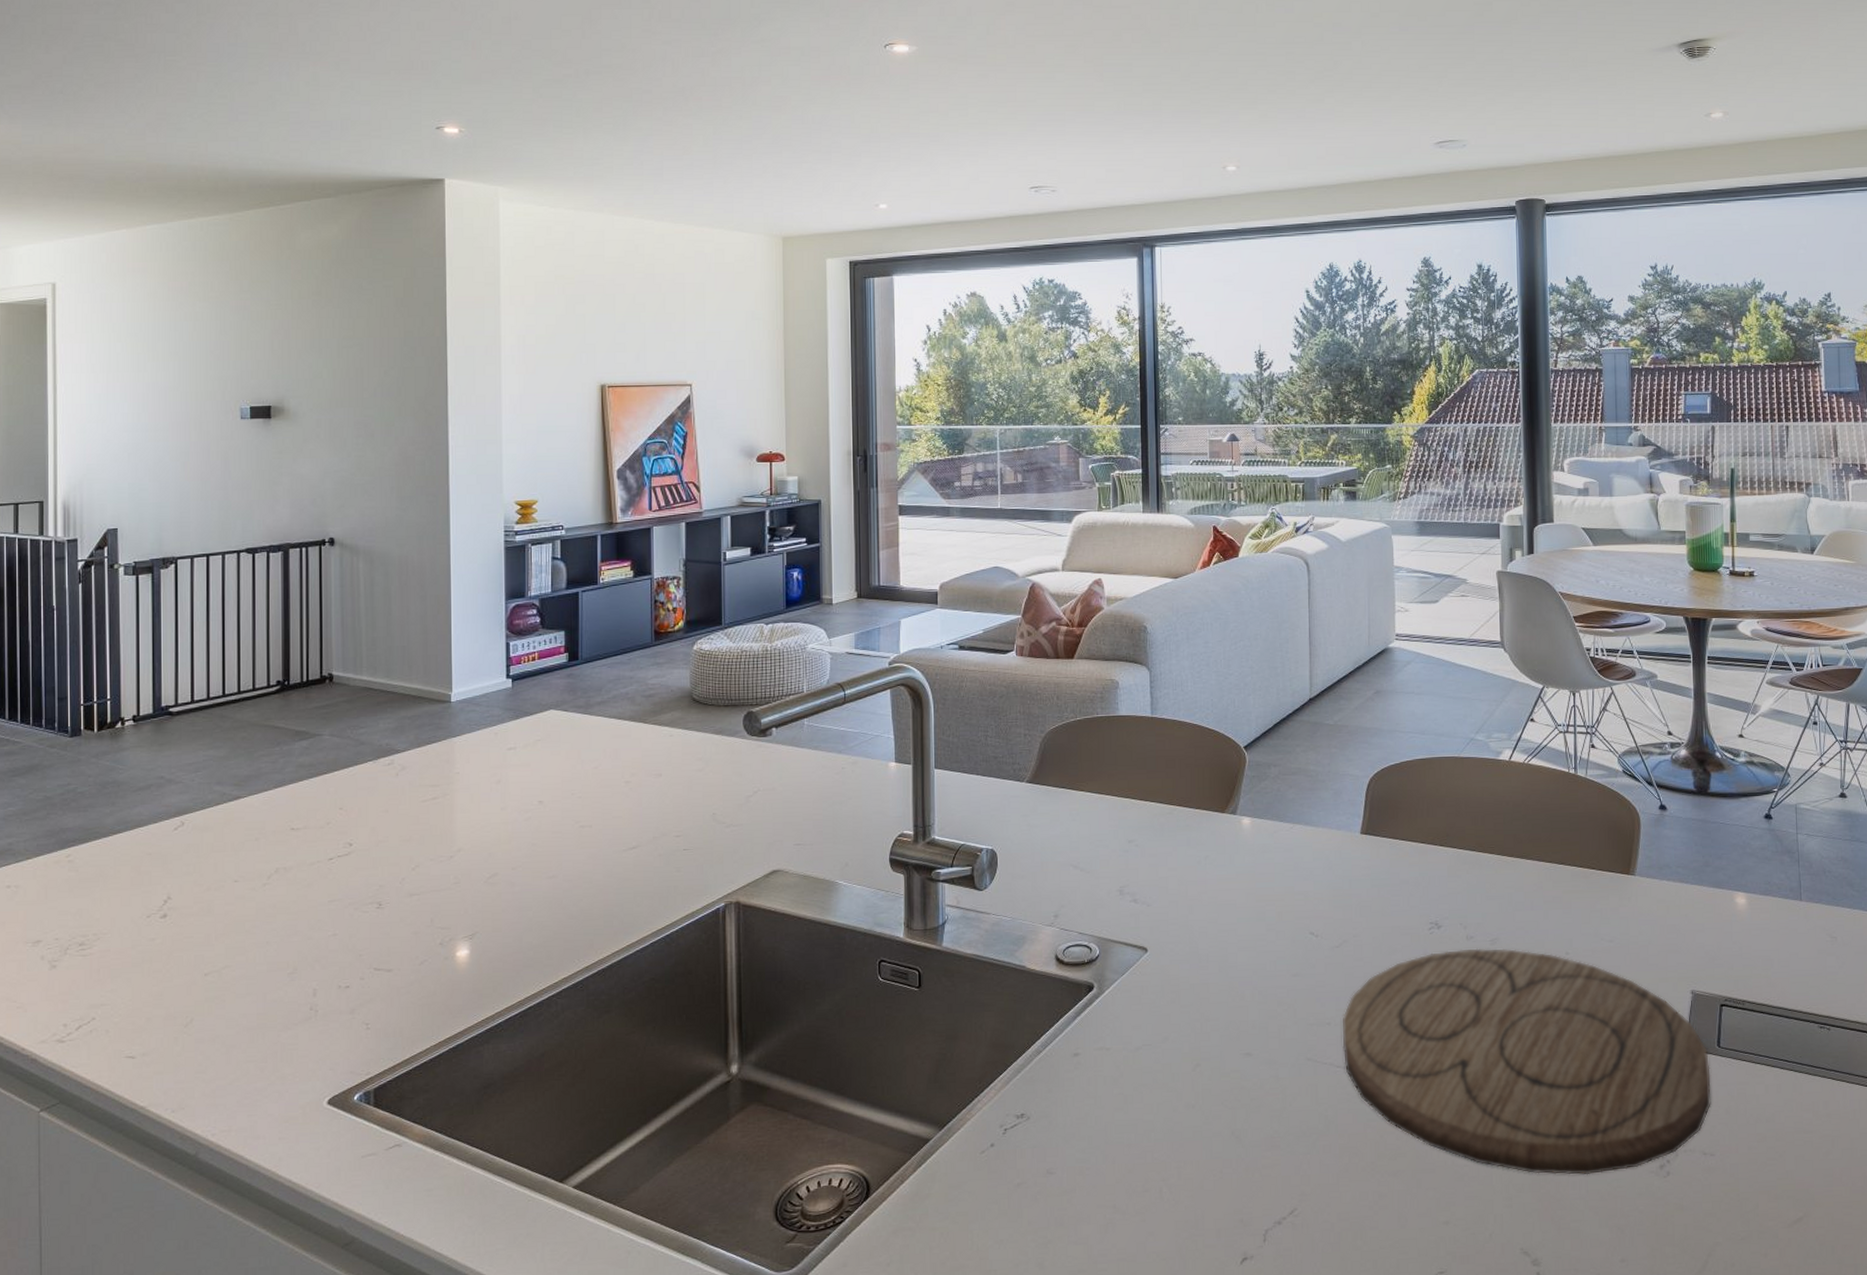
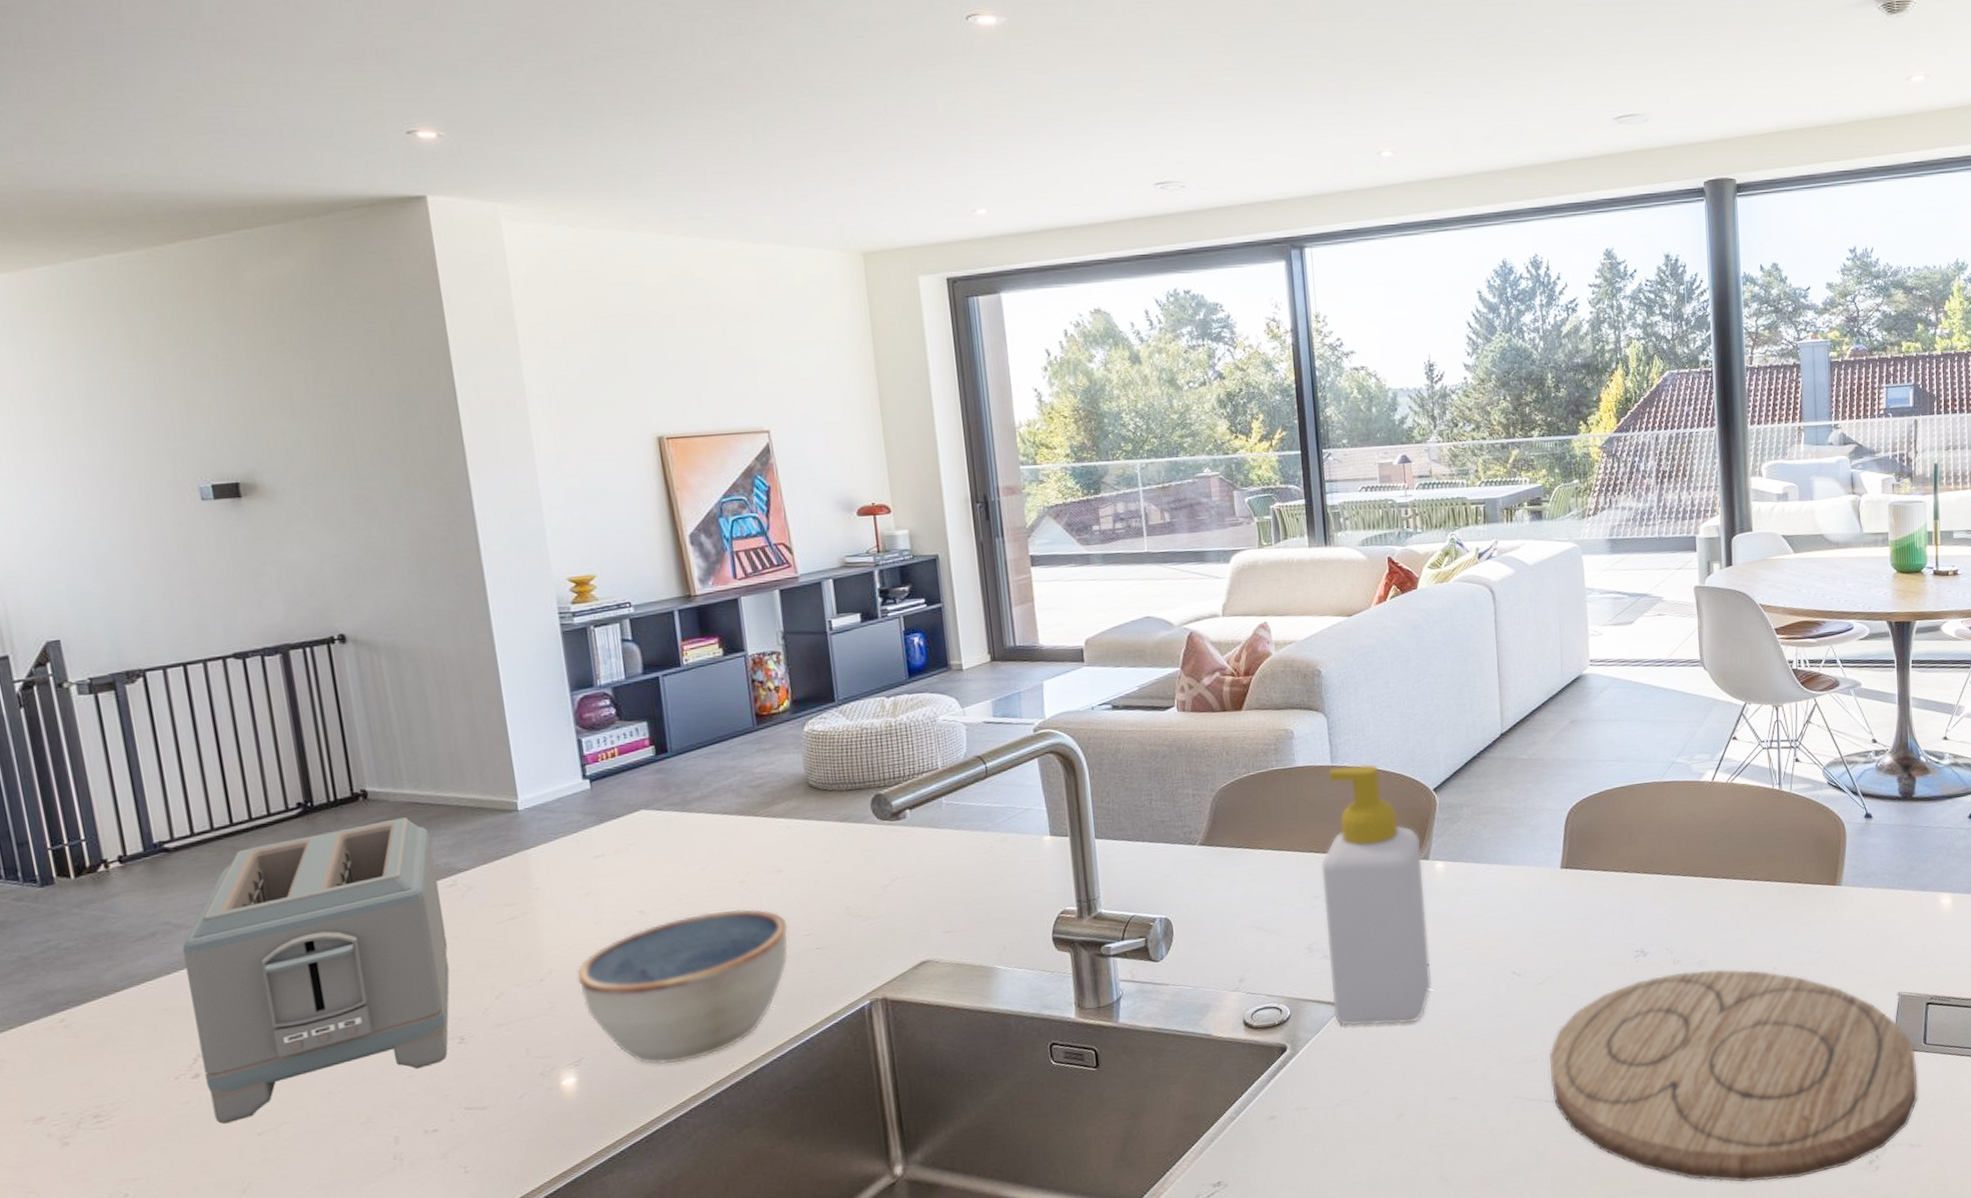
toaster: none [169,701,380,962] -> present [182,817,450,1124]
bowl: none [481,807,661,945] -> present [576,909,789,1065]
soap bottle: none [1136,718,1232,974] -> present [1321,764,1431,1026]

